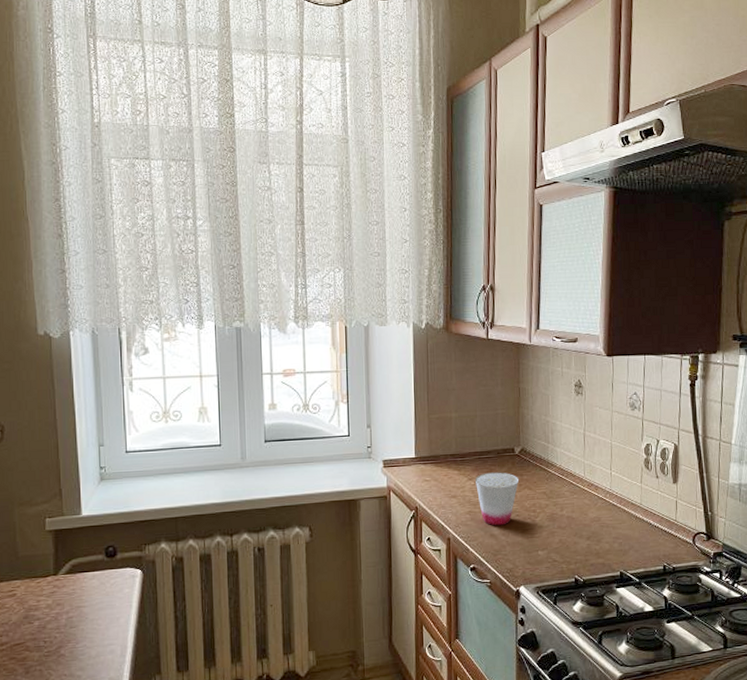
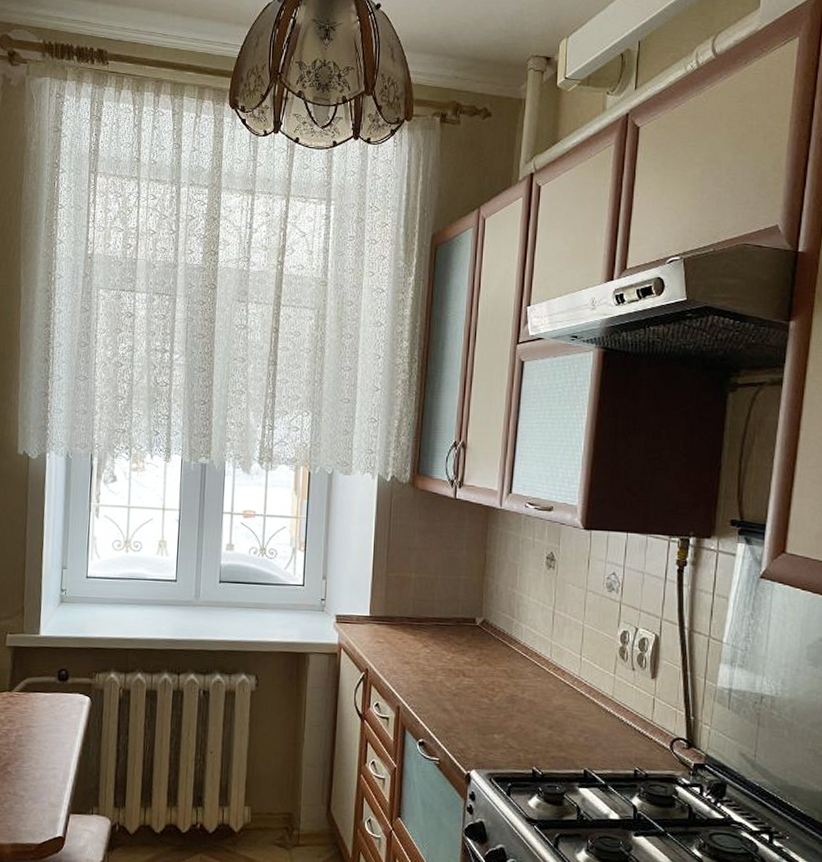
cup: present [475,472,518,526] -> none [431,641,478,701]

